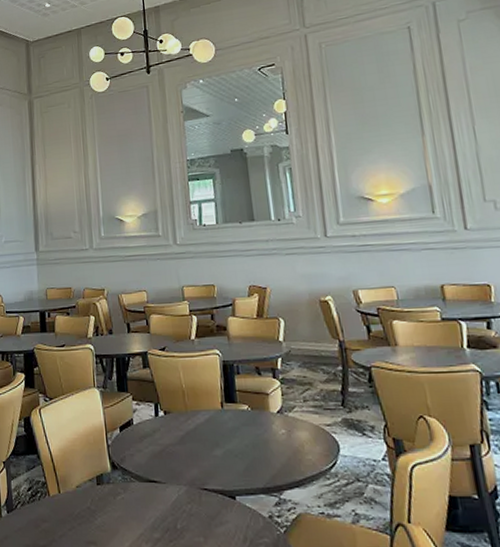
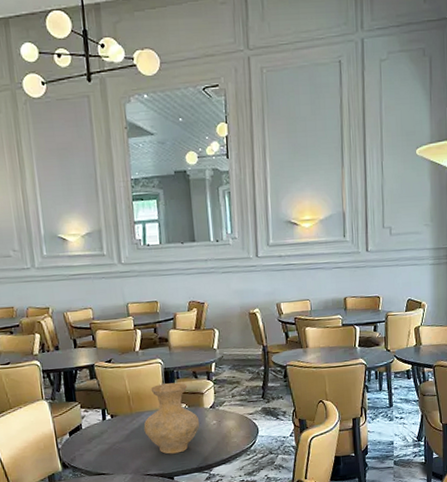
vase: none [200,379,266,466] -> present [143,382,200,454]

